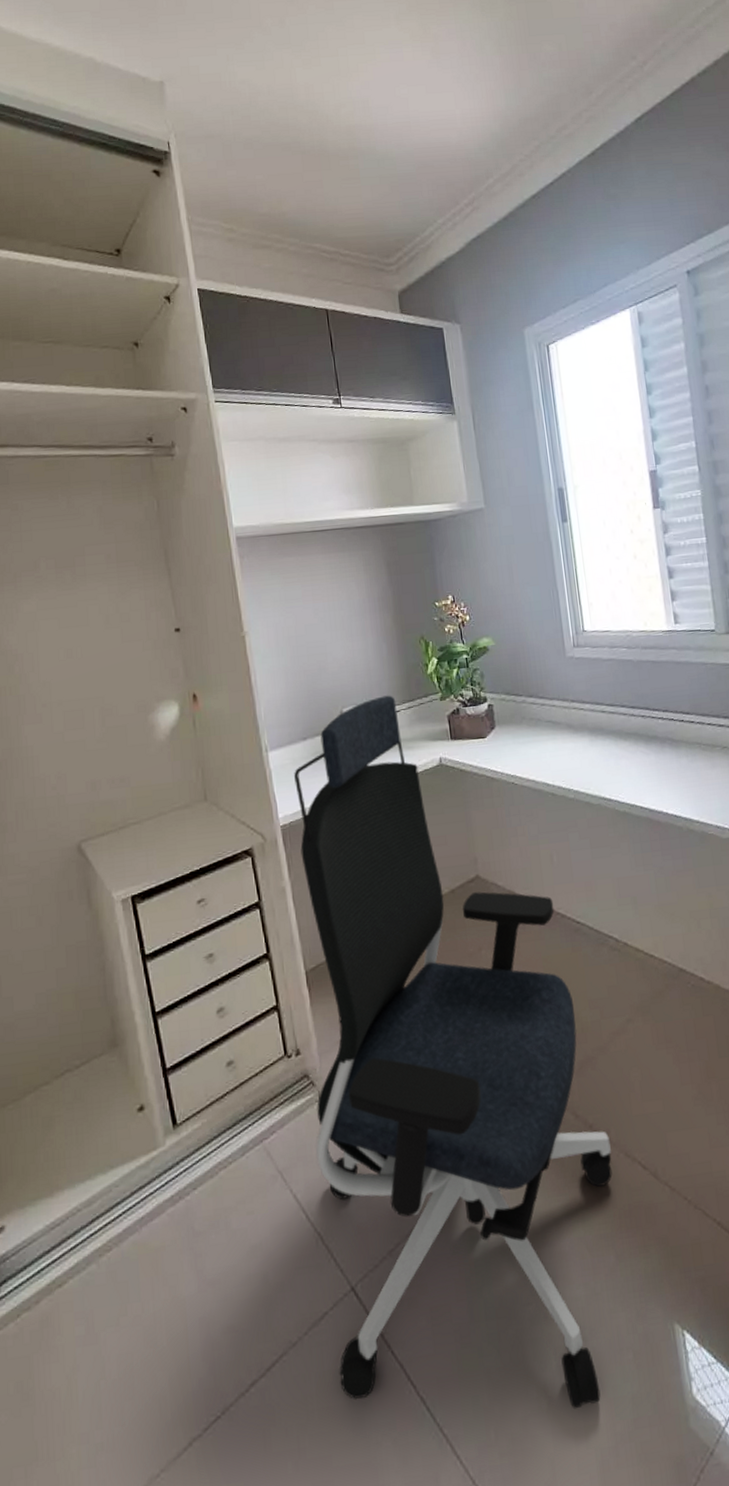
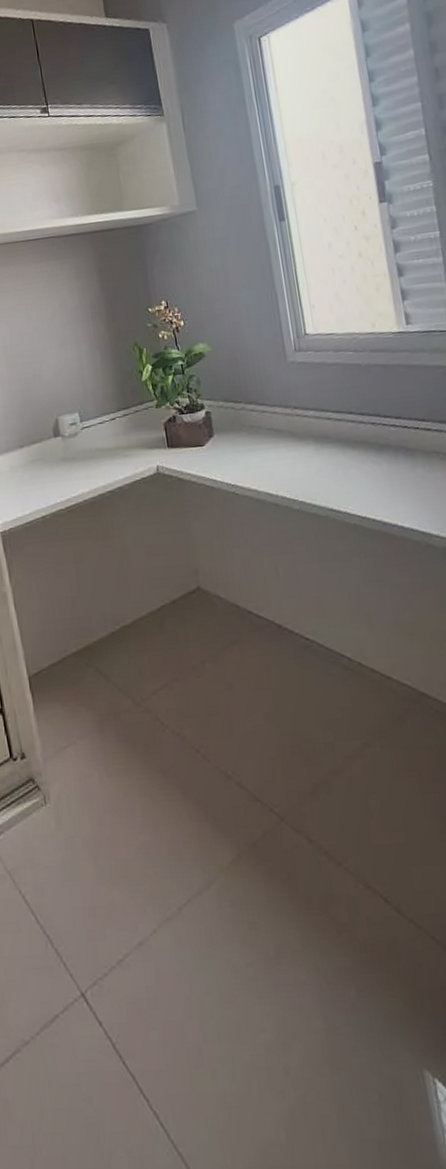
office chair: present [294,695,613,1410] -> none [12,403,351,1146]

